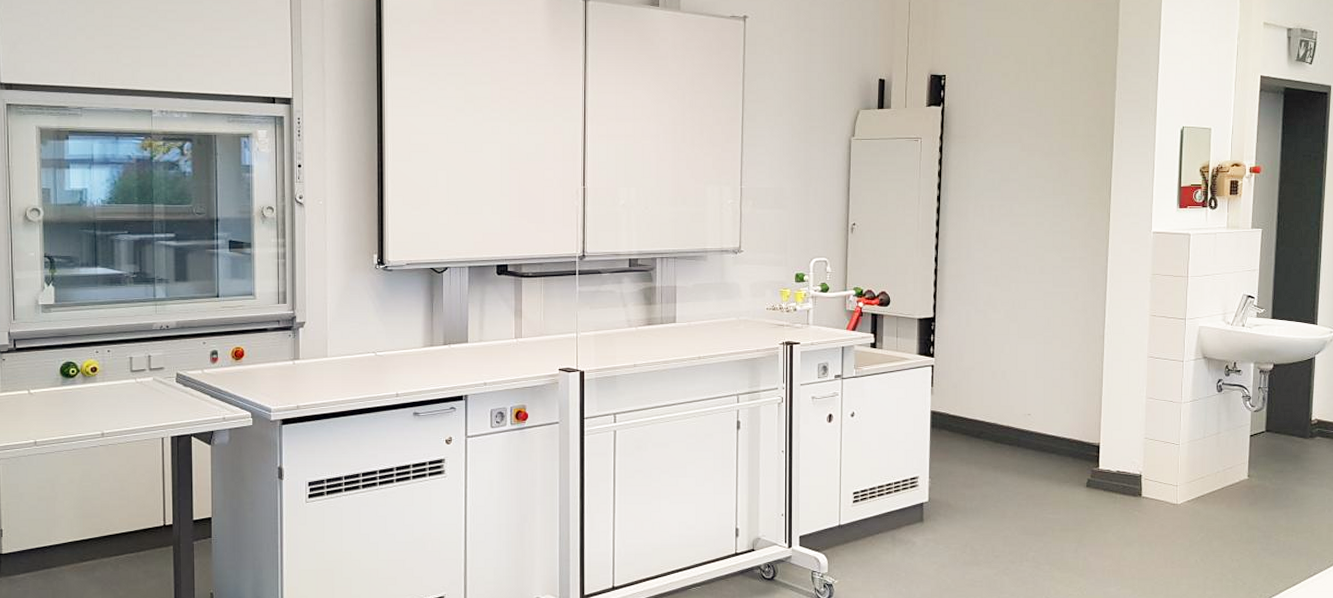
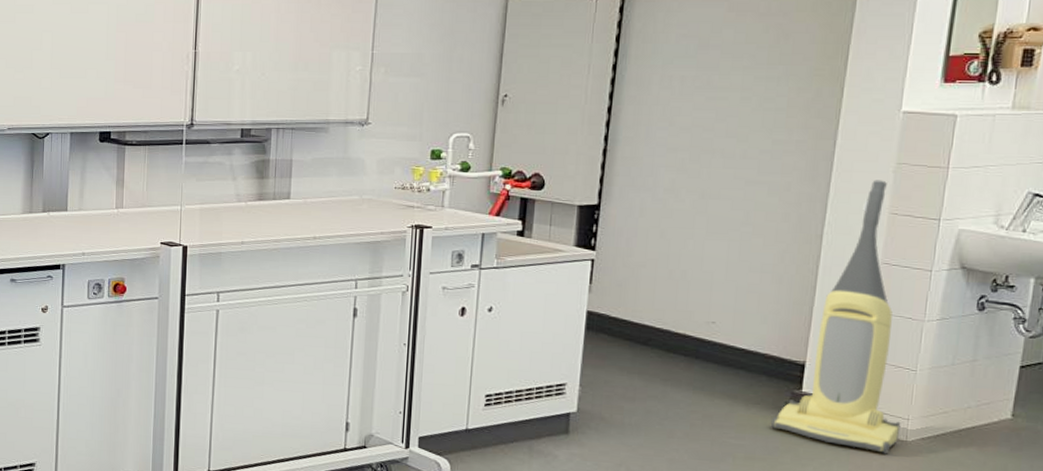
vacuum cleaner: none [1079,288,1172,517] -> present [771,180,901,454]

